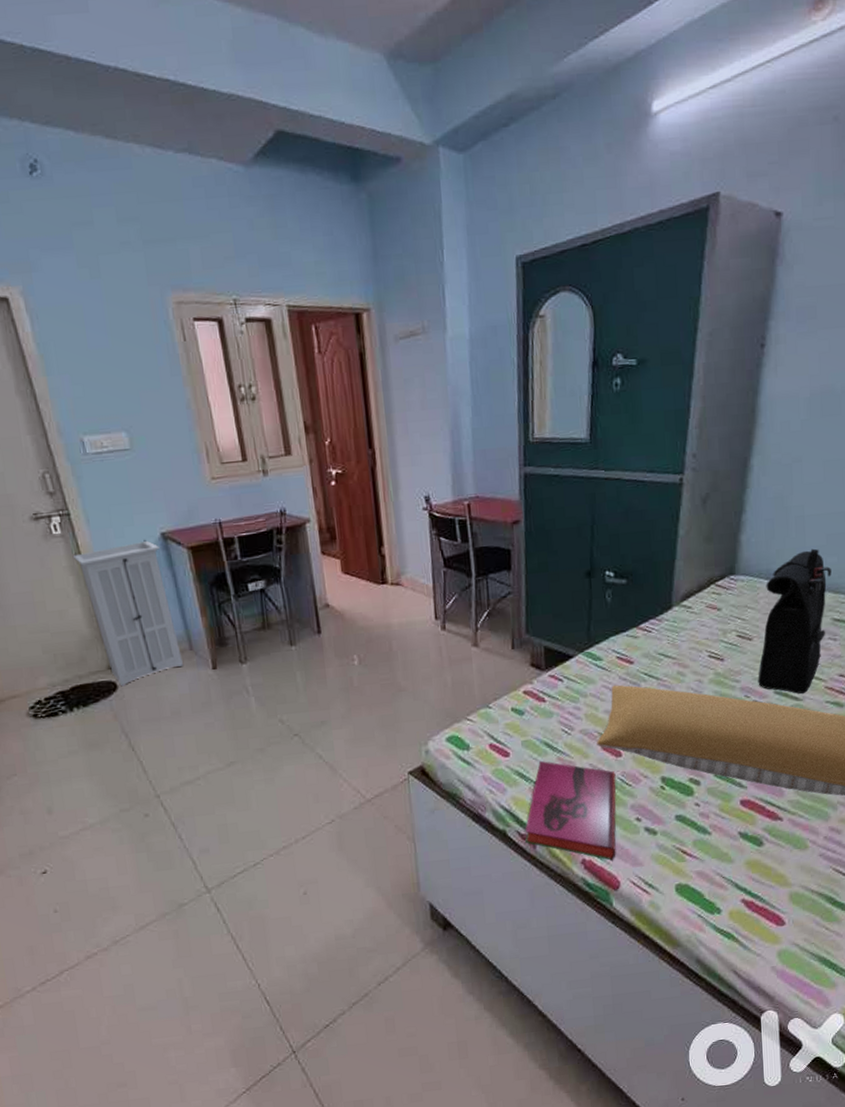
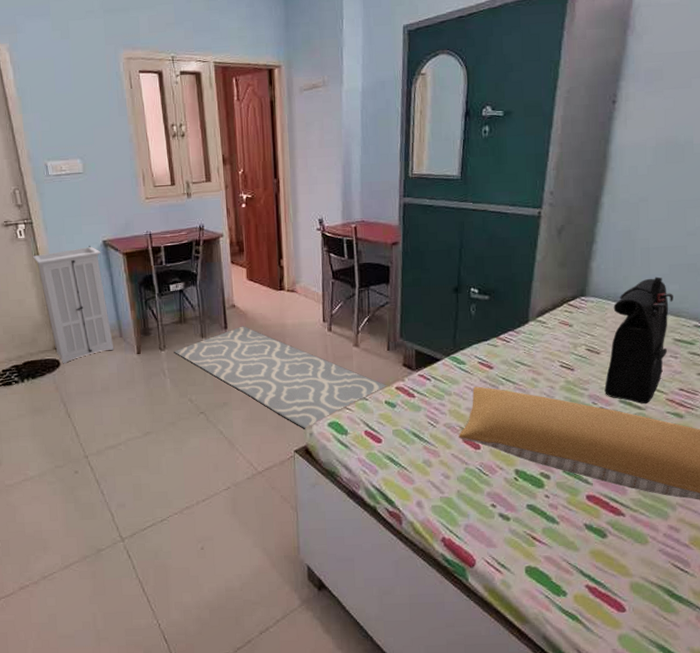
rug: none [257,629,514,747] -> present [173,326,388,429]
hardback book: present [525,760,616,861] -> none [393,448,475,540]

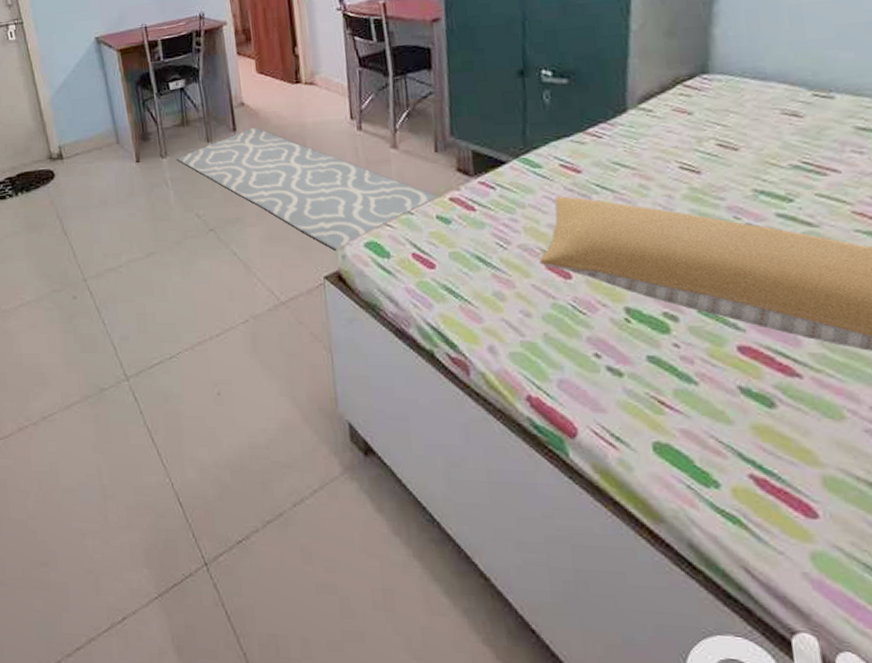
storage cabinet: present [32,245,114,364] -> none [23,43,110,175]
backpack: present [604,276,673,404] -> none [750,42,848,219]

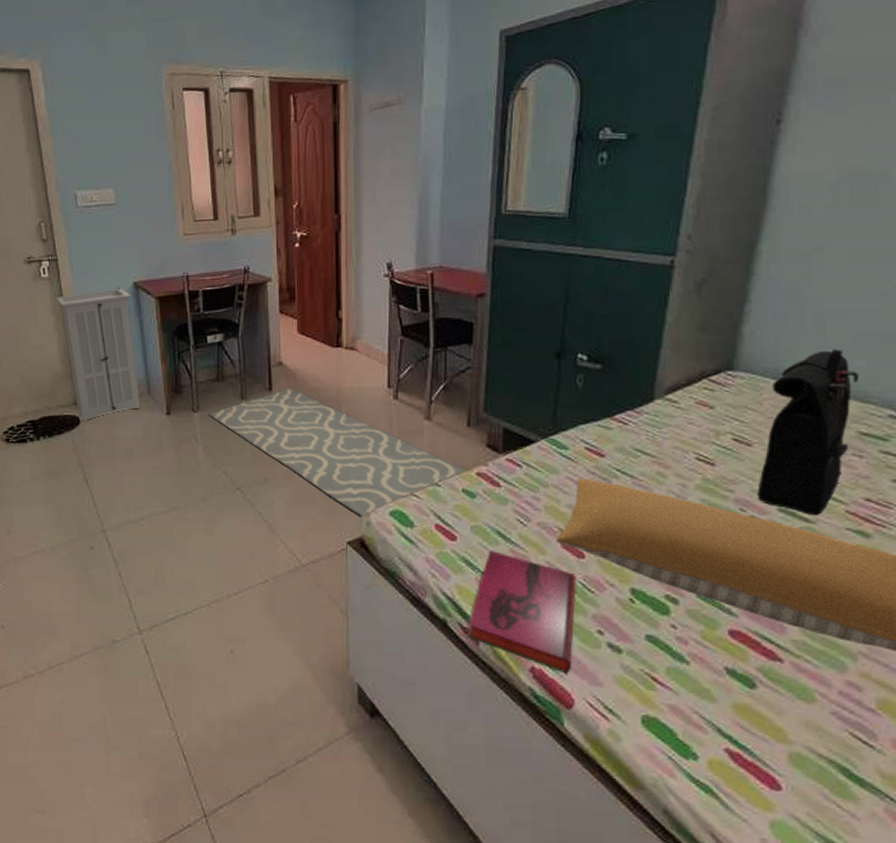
storage cabinet: none [23,43,110,175] -> present [55,287,140,422]
hardback book: none [456,276,571,401] -> present [468,549,576,674]
backpack: none [750,42,848,219] -> present [757,348,859,516]

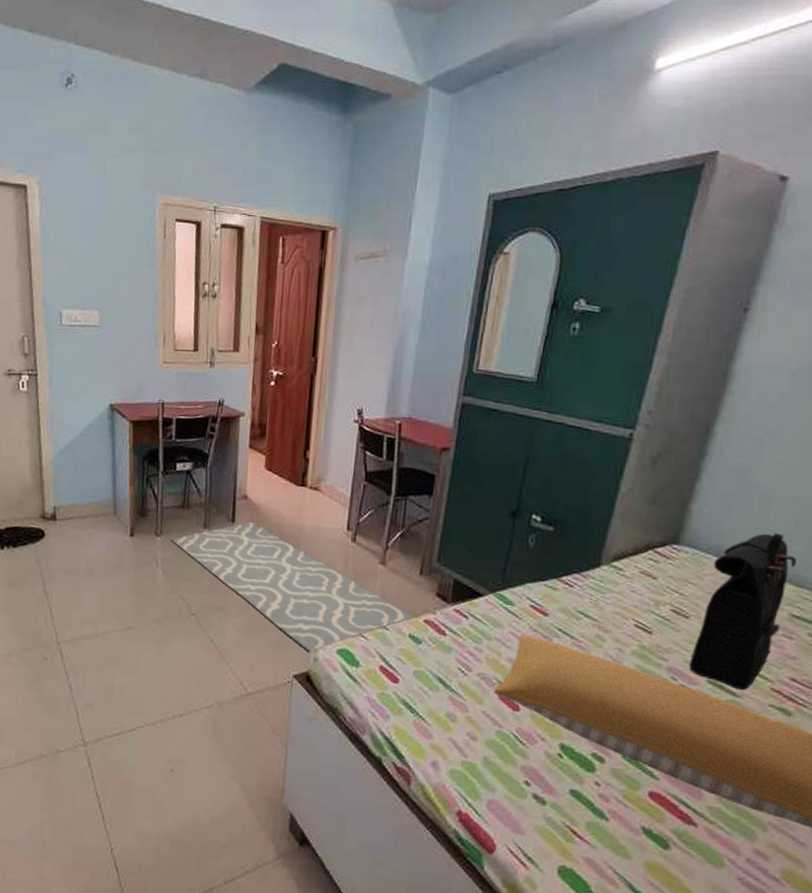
storage cabinet: present [55,287,140,422] -> none [31,407,106,536]
hardback book: present [468,549,576,674] -> none [400,695,510,820]

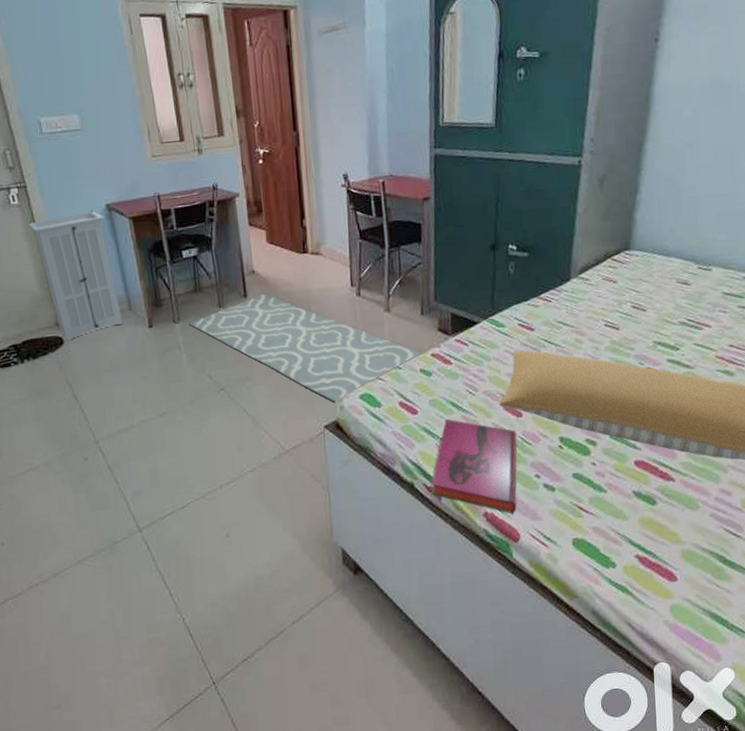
storage cabinet: none [31,407,106,536] -> present [27,209,122,342]
hardback book: none [400,695,510,820] -> present [431,418,517,514]
backpack: present [689,532,796,691] -> none [651,227,722,363]

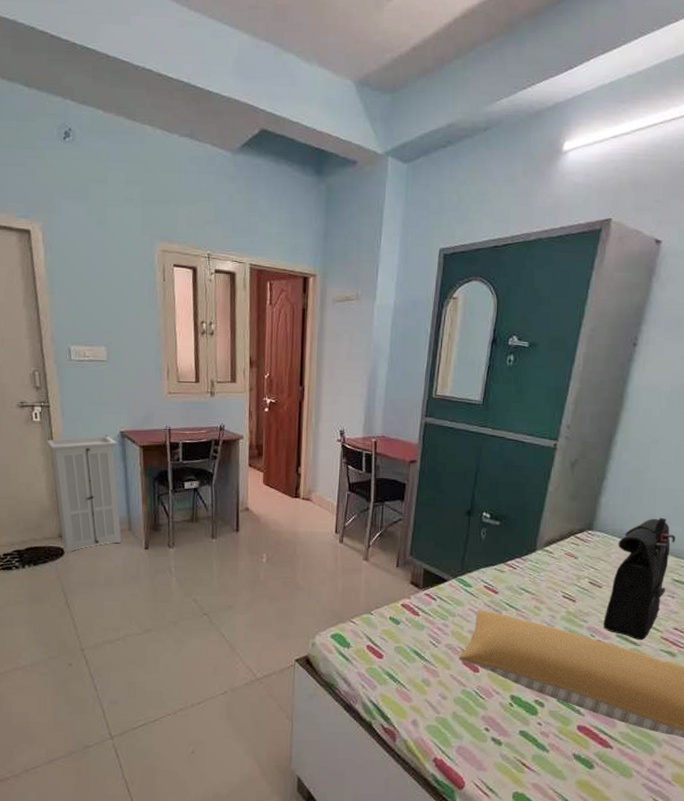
rug: present [188,293,423,403] -> none [182,530,394,639]
hardback book: present [431,418,517,514] -> none [387,665,472,762]
backpack: none [651,227,722,363] -> present [603,517,675,641]

